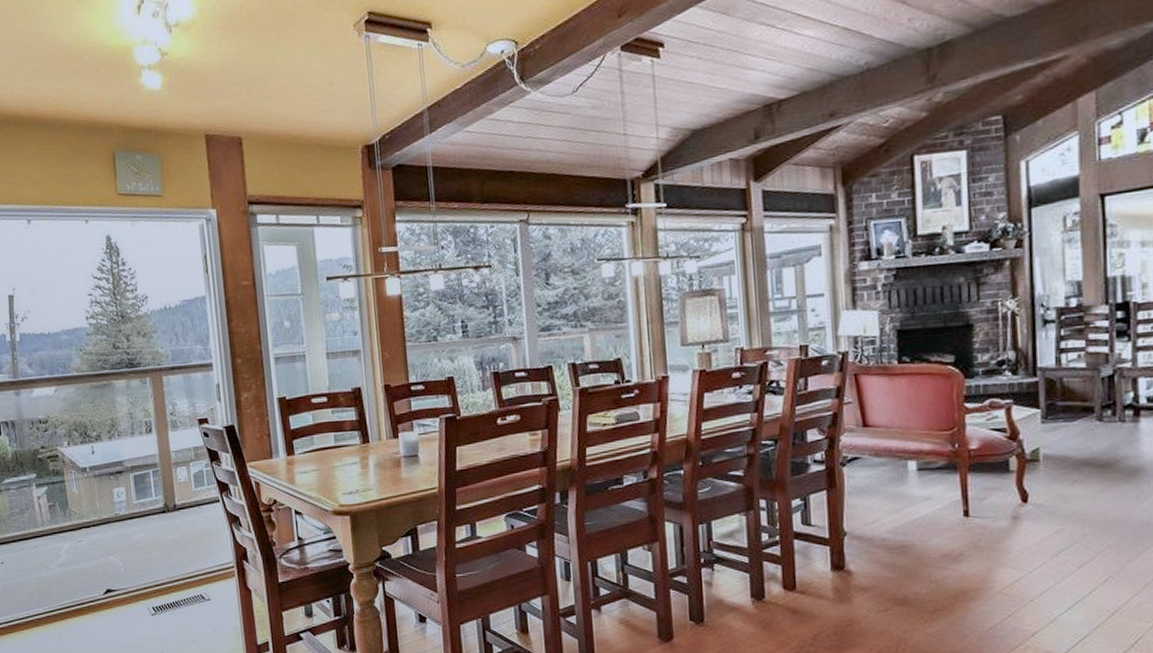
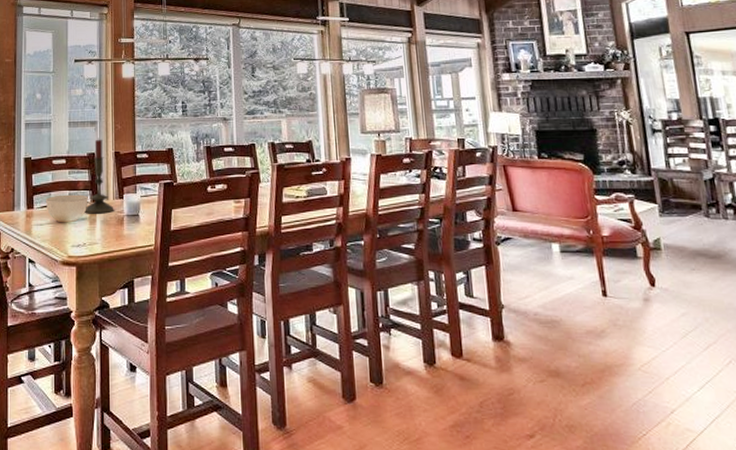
bowl: none [308,436,358,469] -> present [46,194,88,223]
candle: none [354,369,389,458] -> present [85,138,114,214]

